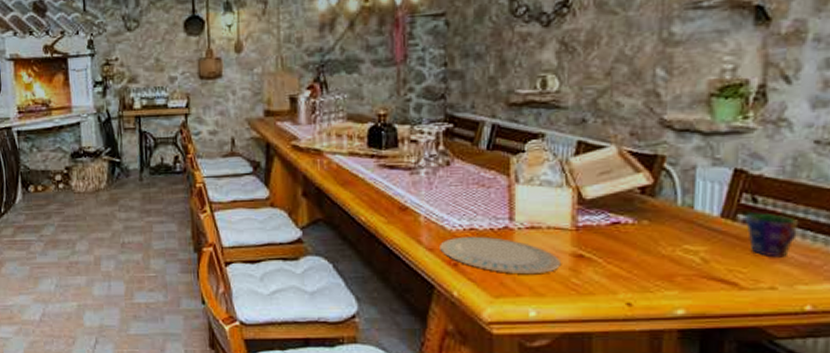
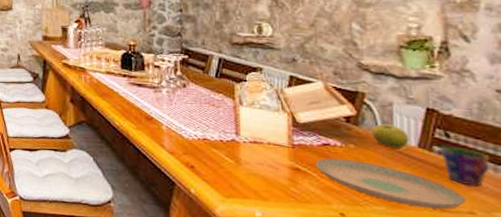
plate: present [440,236,560,275] -> none [179,144,280,181]
plate: none [601,238,768,288] -> present [314,158,466,210]
fruit: none [669,192,712,221] -> present [371,124,410,149]

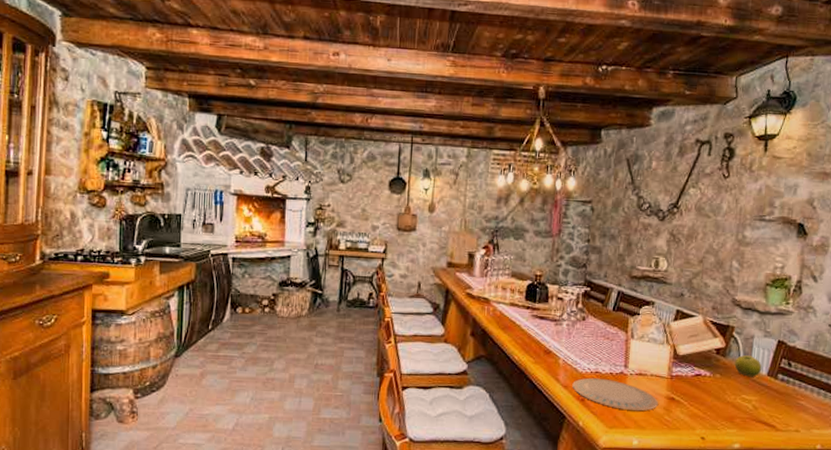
plate: none [179,144,280,181] -> present [572,377,658,411]
plate: present [314,158,466,210] -> none [687,387,795,429]
cup: present [439,146,490,187] -> none [782,374,817,408]

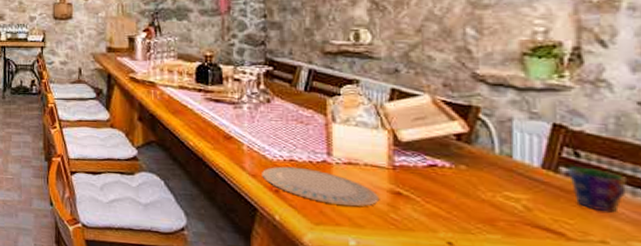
fruit: present [734,355,762,377] -> none [486,142,532,170]
cup: none [782,374,817,408] -> present [567,166,628,213]

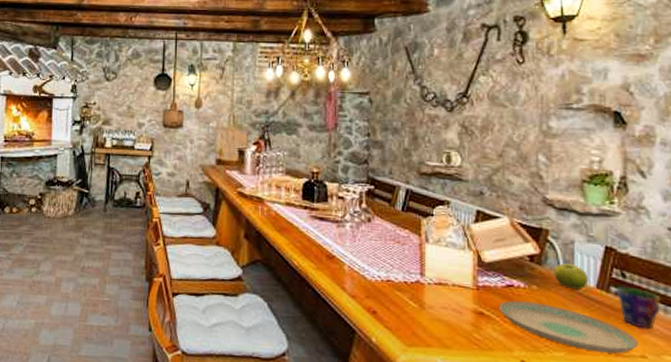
plate: present [262,166,379,206] -> none [361,286,464,327]
plate: none [418,181,597,238] -> present [498,300,639,354]
fruit: none [486,142,532,170] -> present [553,263,589,290]

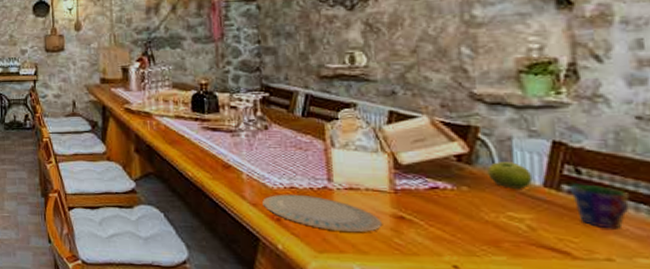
plate: none [361,286,464,327] -> present [262,194,382,233]
plate: present [498,300,639,354] -> none [421,203,603,257]

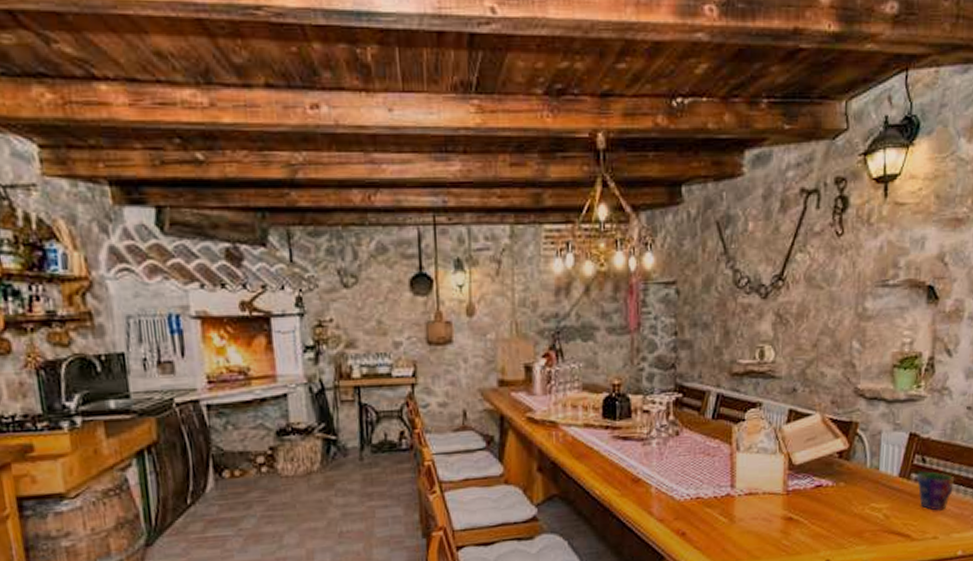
plate: present [262,194,382,233] -> none [669,504,773,539]
fruit: present [487,162,533,189] -> none [860,455,893,481]

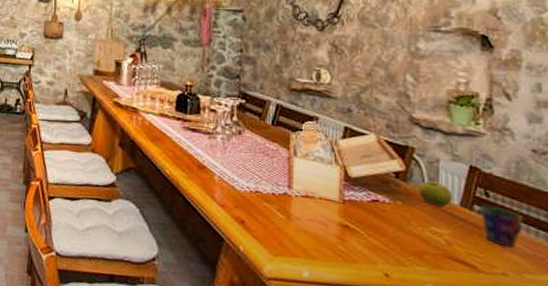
fruit: none [860,455,893,481] -> present [418,181,453,207]

